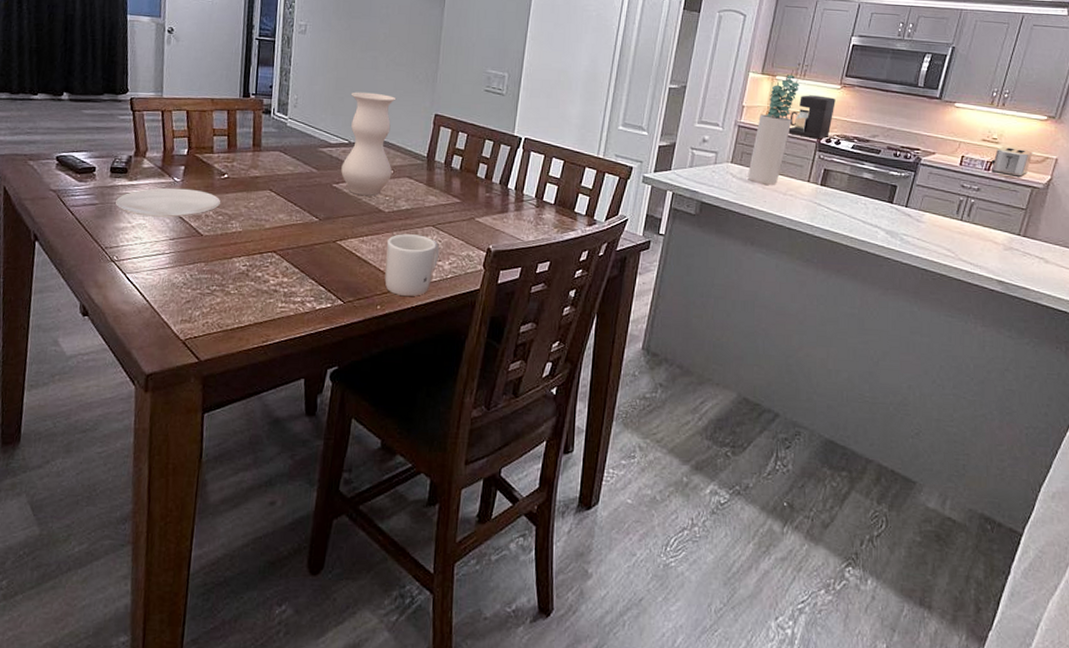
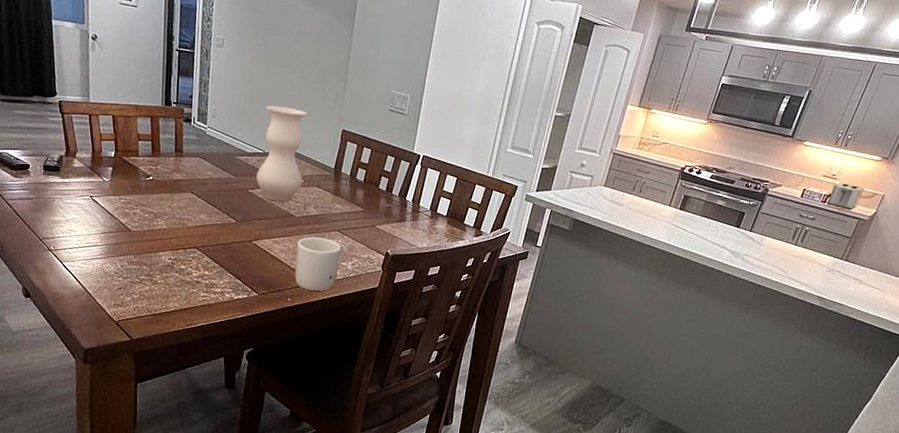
plate: present [115,187,220,218] -> none [50,186,146,214]
vase: present [748,69,800,186] -> none [617,103,671,208]
coffee maker: present [788,95,836,139] -> none [657,128,701,169]

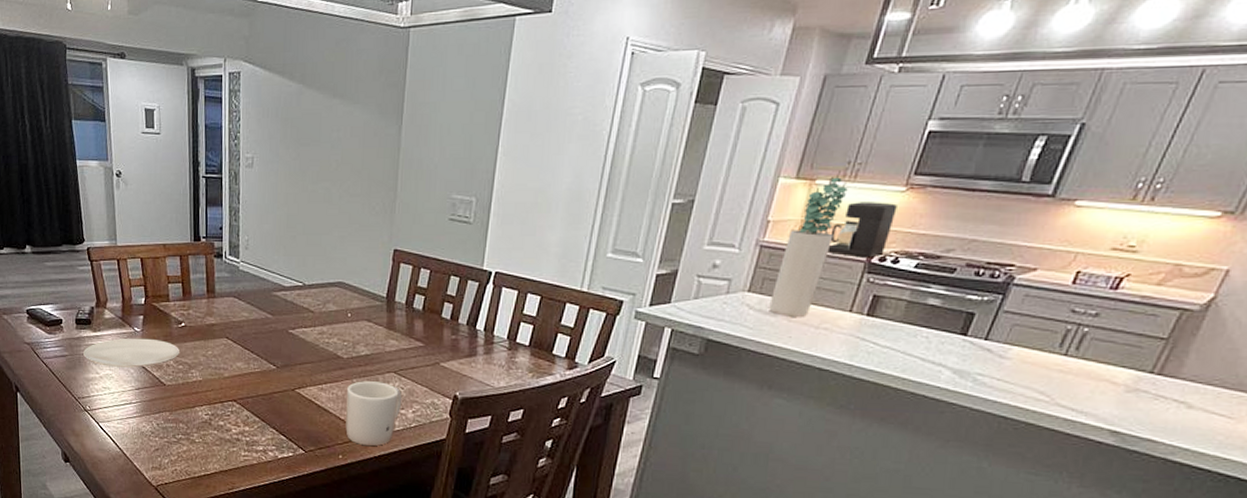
plate: none [50,186,146,214] -> present [83,338,179,368]
vase: present [256,105,308,202] -> none [297,229,352,342]
vase: none [617,103,671,208] -> present [769,169,848,318]
coffee maker: none [657,128,701,169] -> present [827,202,897,258]
toaster: present [826,182,865,210] -> none [1119,256,1191,298]

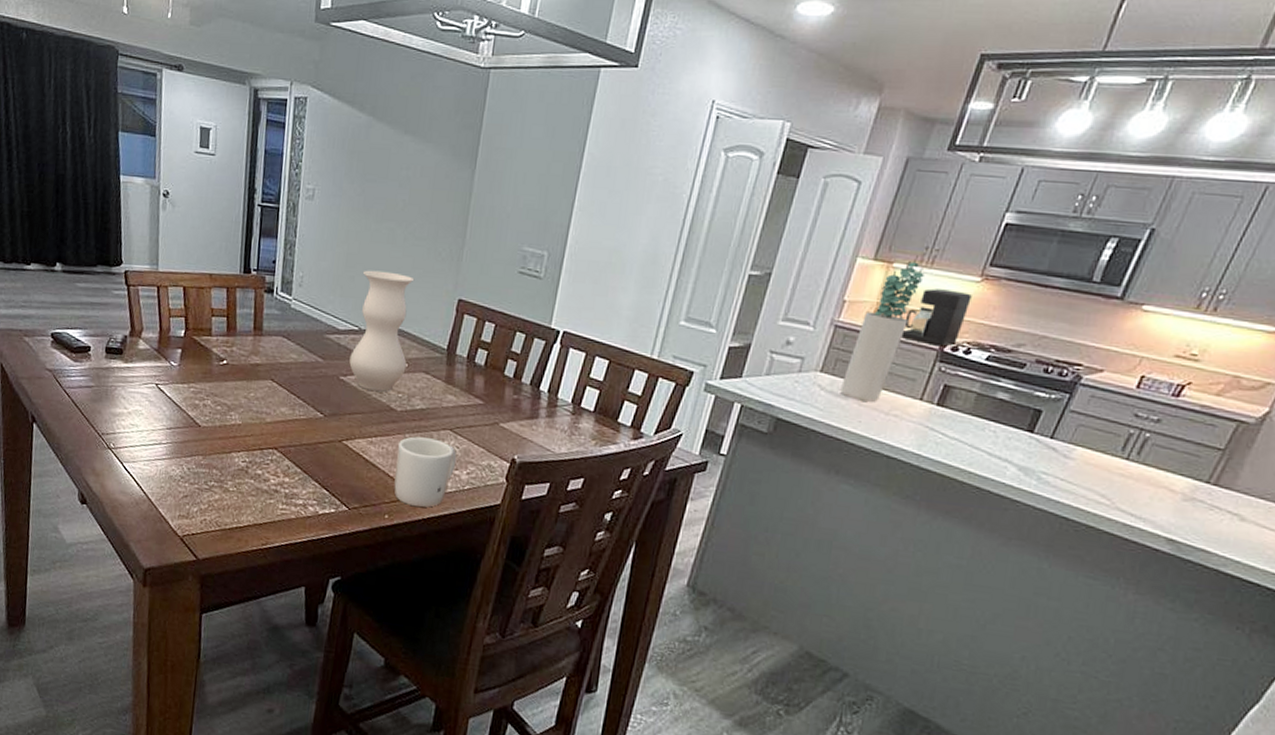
plate: present [83,338,179,368] -> none [111,372,219,406]
vase: none [297,229,352,342] -> present [349,270,415,392]

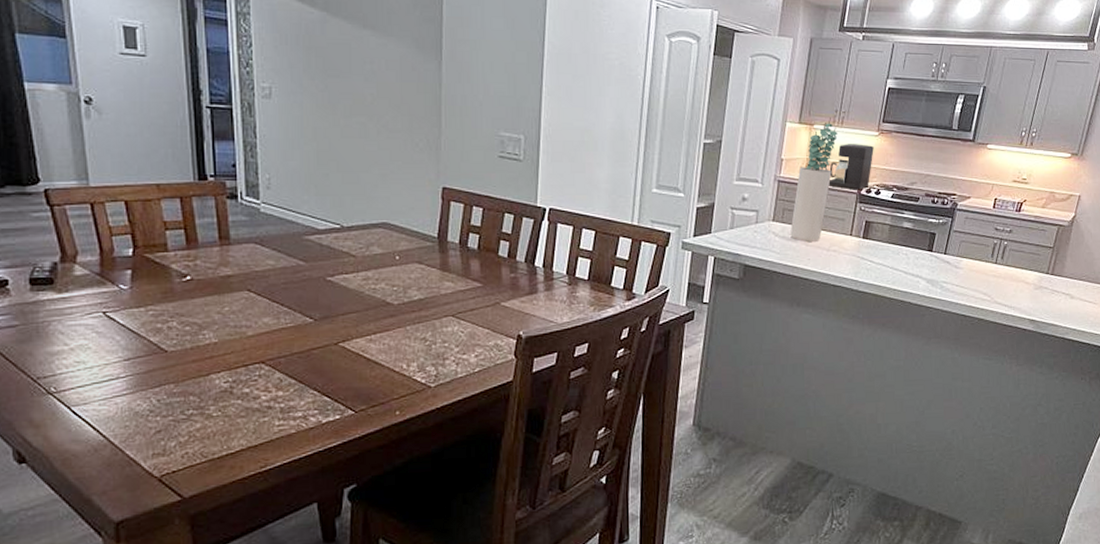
vase: present [349,270,415,392] -> none [335,166,398,289]
mug: present [394,436,457,508] -> none [399,327,463,398]

